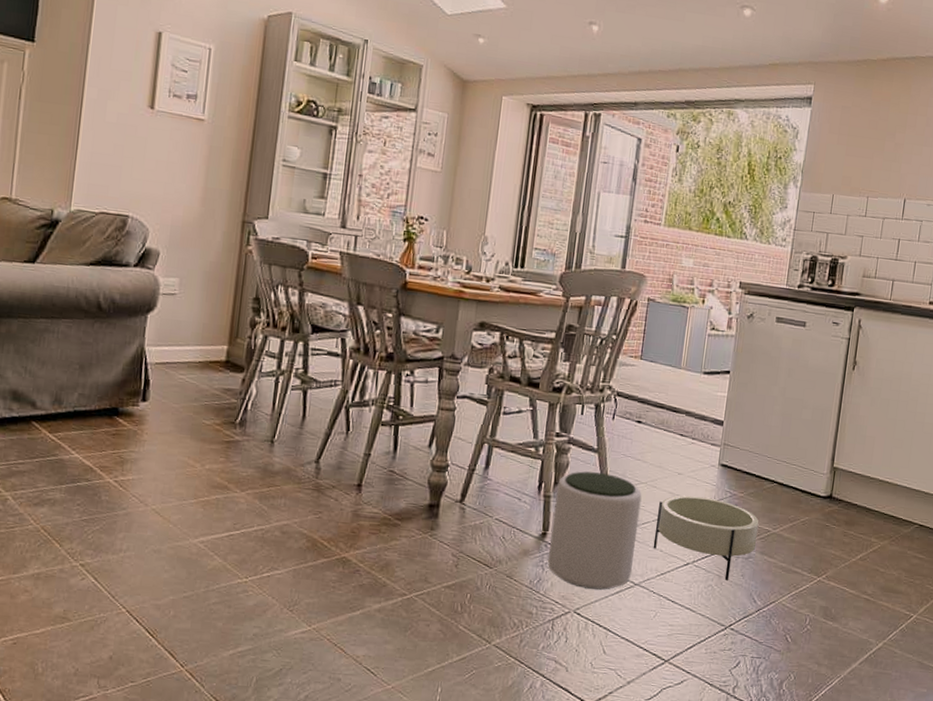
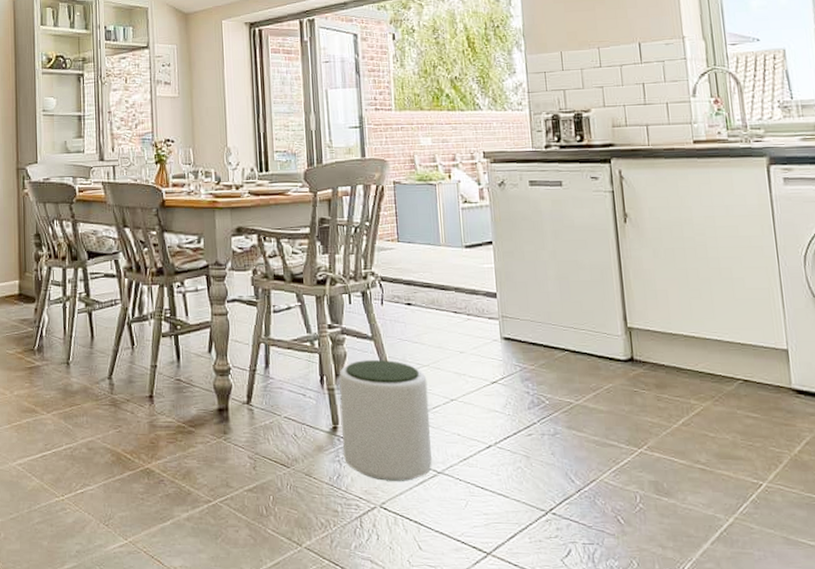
planter: present [653,495,759,580] -> none [446,374,561,460]

